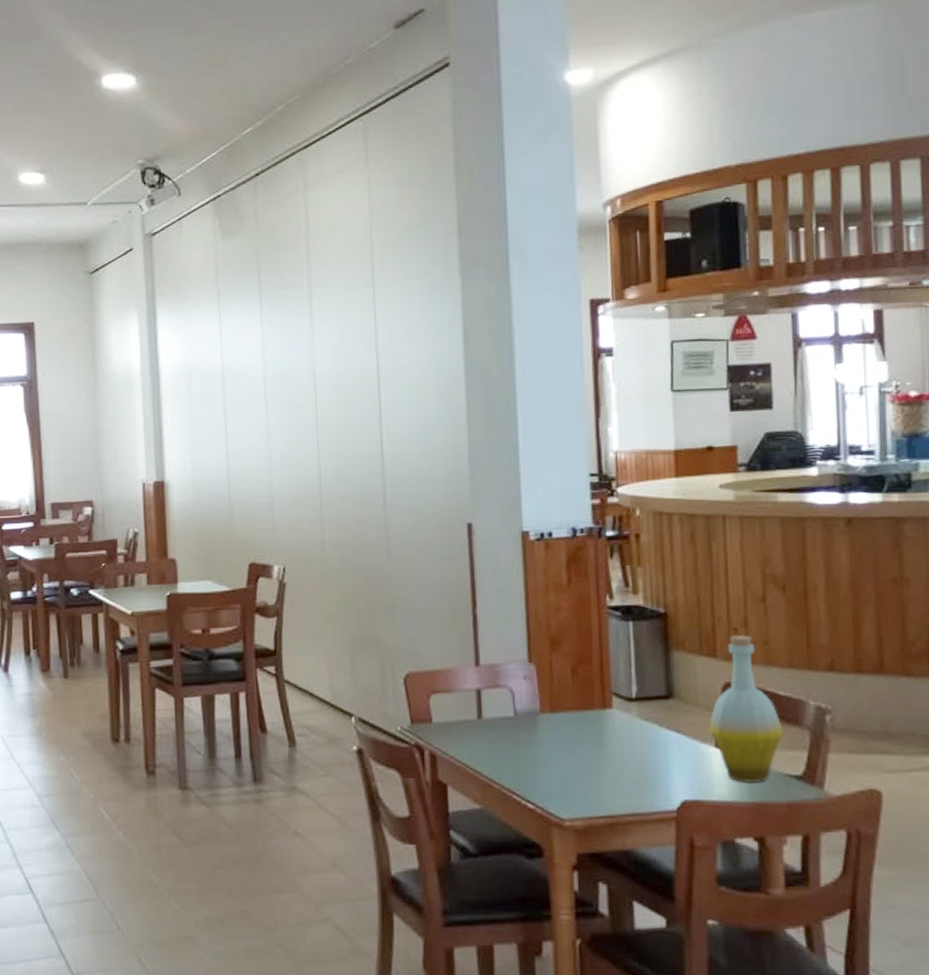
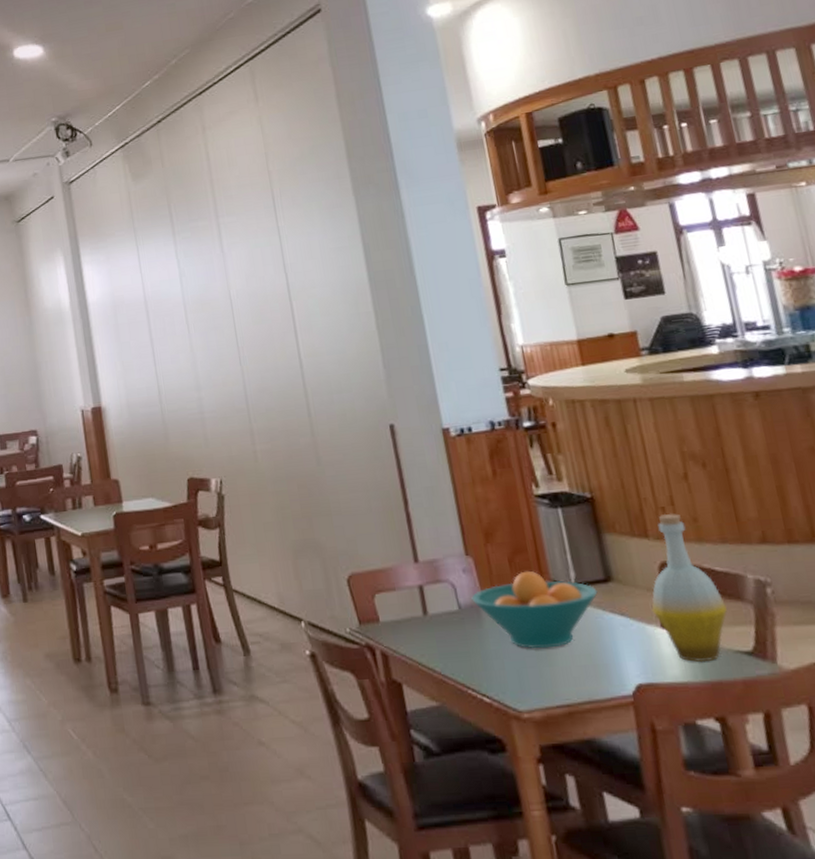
fruit bowl: none [529,682,657,760] -> present [471,570,598,649]

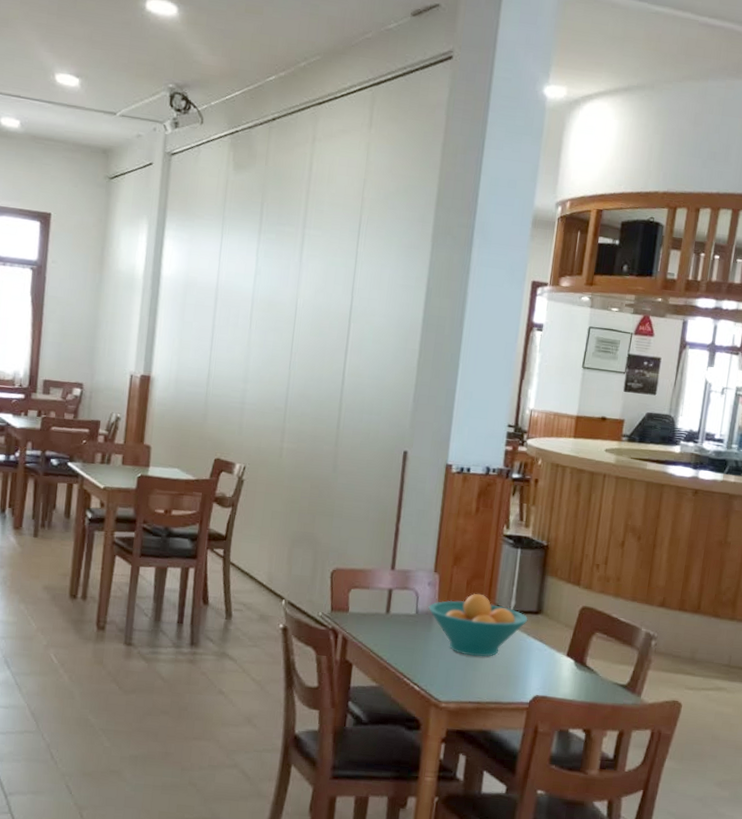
bottle: present [651,513,727,663] -> none [564,569,619,688]

